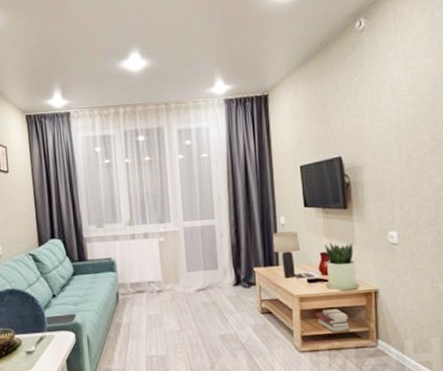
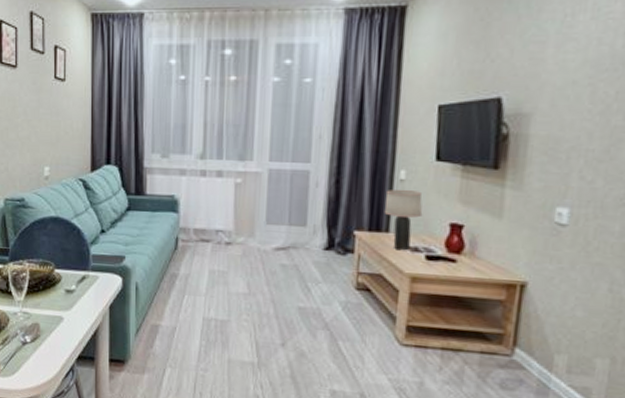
books: present [315,308,350,333] -> none [430,297,477,331]
planter: present [325,242,360,291] -> none [451,211,501,279]

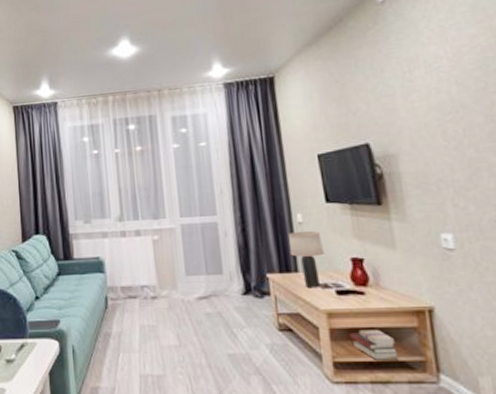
books: none [430,297,477,331] -> present [349,329,399,361]

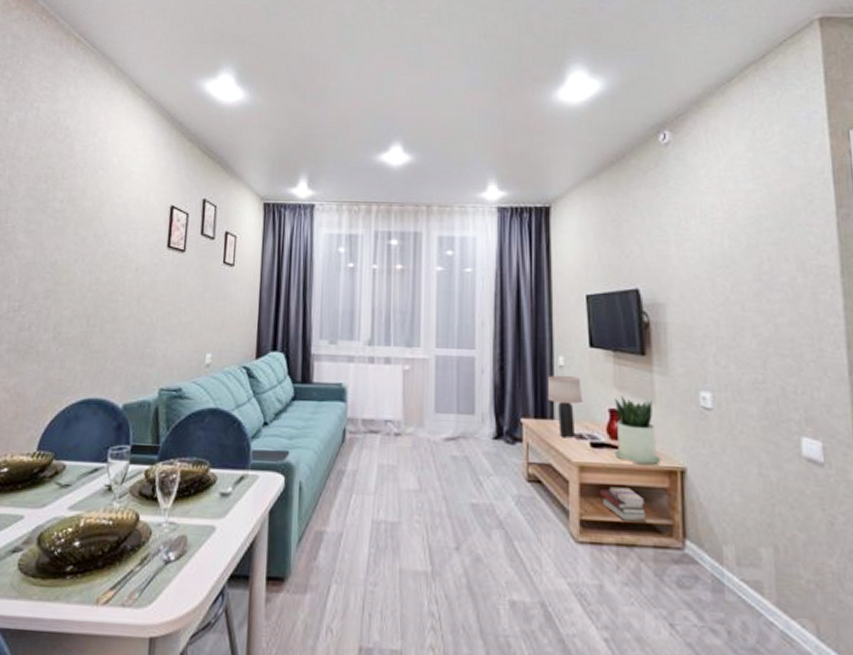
planter: none [356,245,407,307] -> present [615,396,661,465]

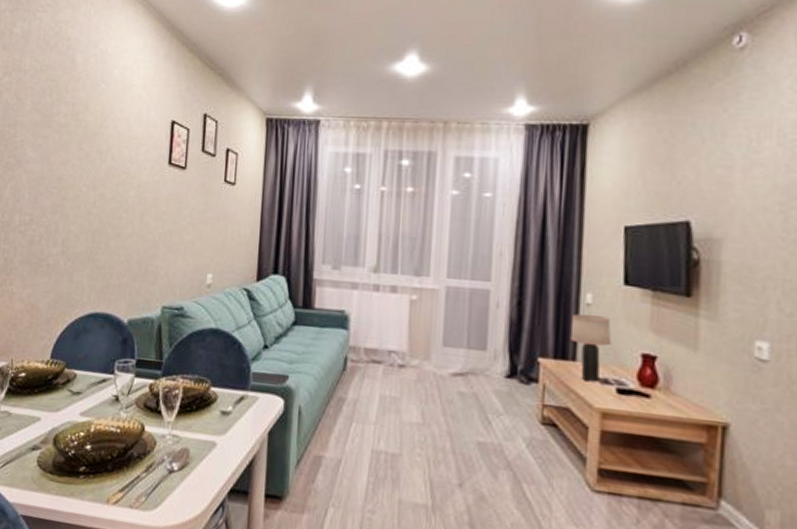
books: present [600,486,646,523] -> none [623,436,676,478]
planter: present [615,396,661,465] -> none [645,341,699,418]

